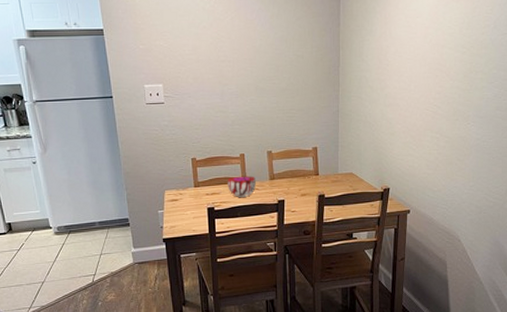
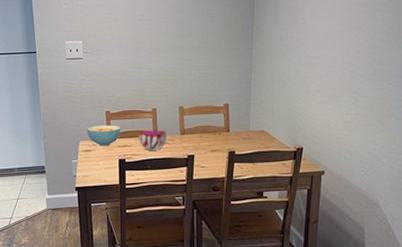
cereal bowl: none [172,172,208,195] -> present [86,125,121,146]

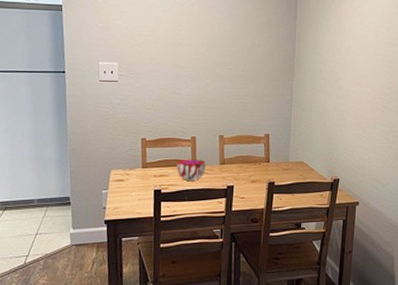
cereal bowl: present [86,125,121,146] -> none [119,153,158,176]

